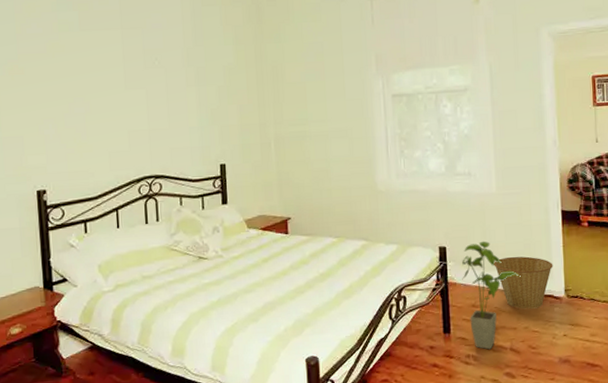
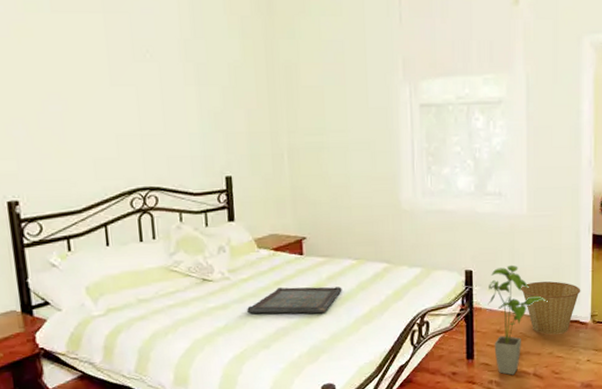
serving tray: none [238,263,324,290] -> present [247,287,342,314]

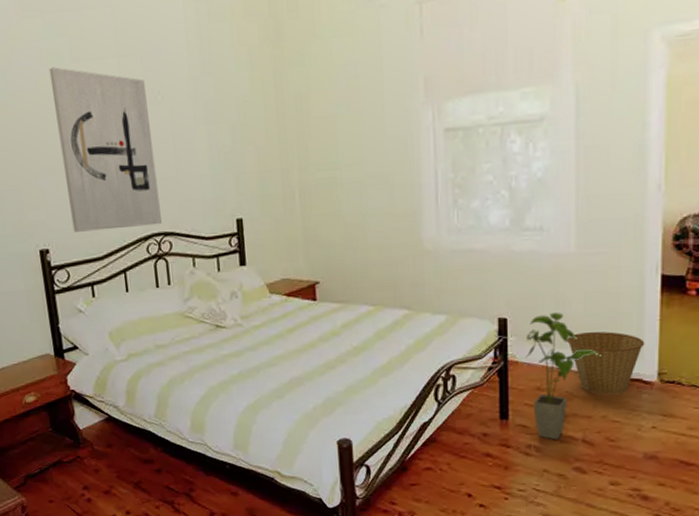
wall art: none [25,16,147,184] -> present [49,67,162,232]
serving tray: present [247,287,342,314] -> none [260,335,358,364]

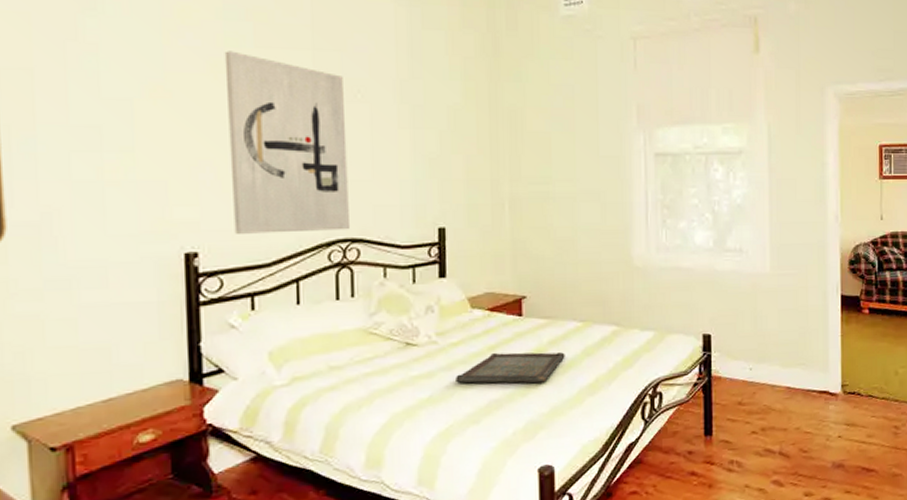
serving tray: none [260,335,358,364] -> present [456,352,565,384]
house plant: present [525,312,601,440] -> none [728,328,794,454]
basket: present [567,331,645,395] -> none [764,346,830,408]

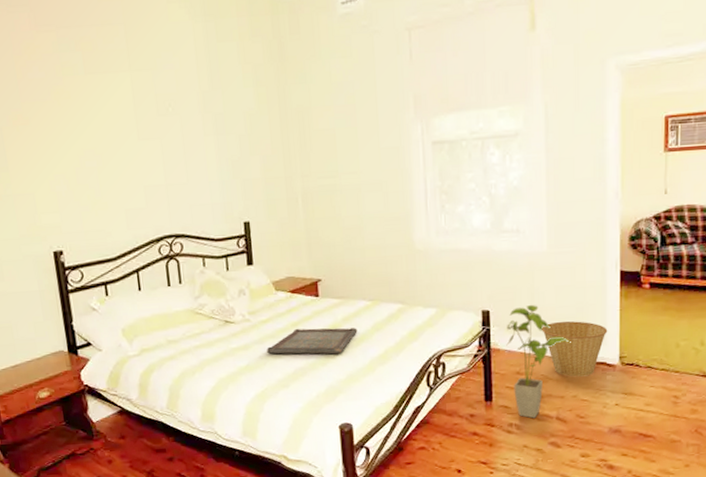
wall art: present [224,51,349,234] -> none [63,79,173,235]
house plant: none [728,328,794,454] -> present [506,304,571,419]
basket: none [764,346,830,408] -> present [542,321,608,377]

